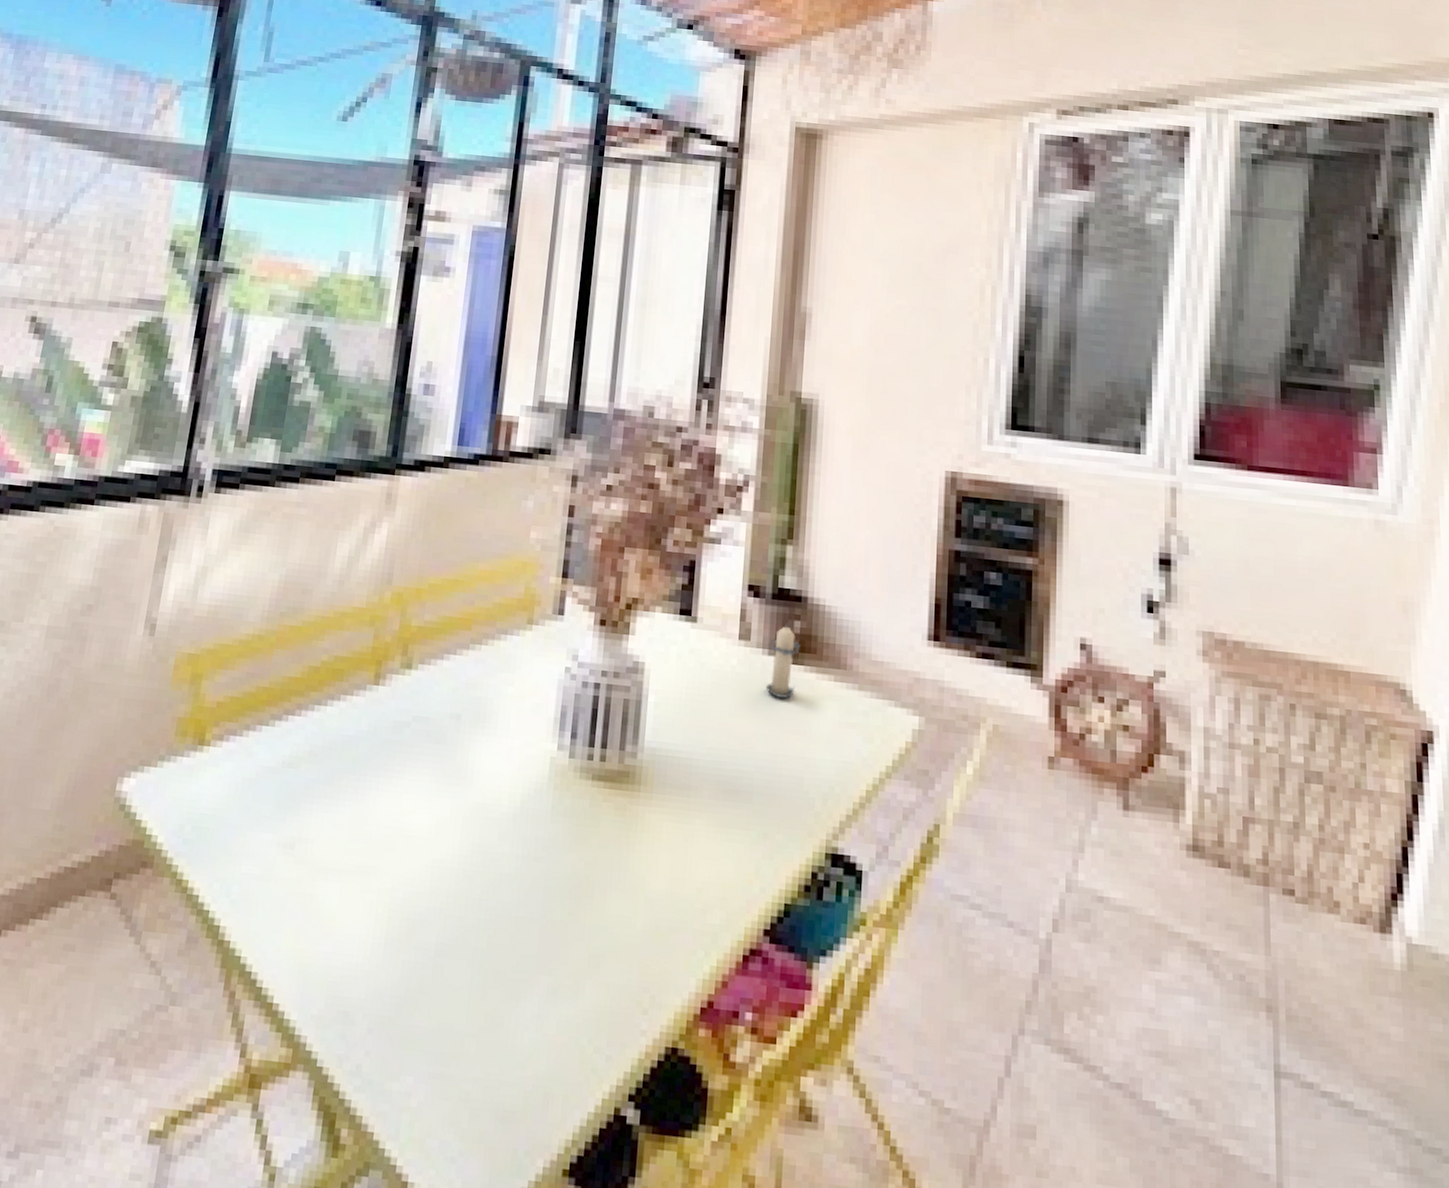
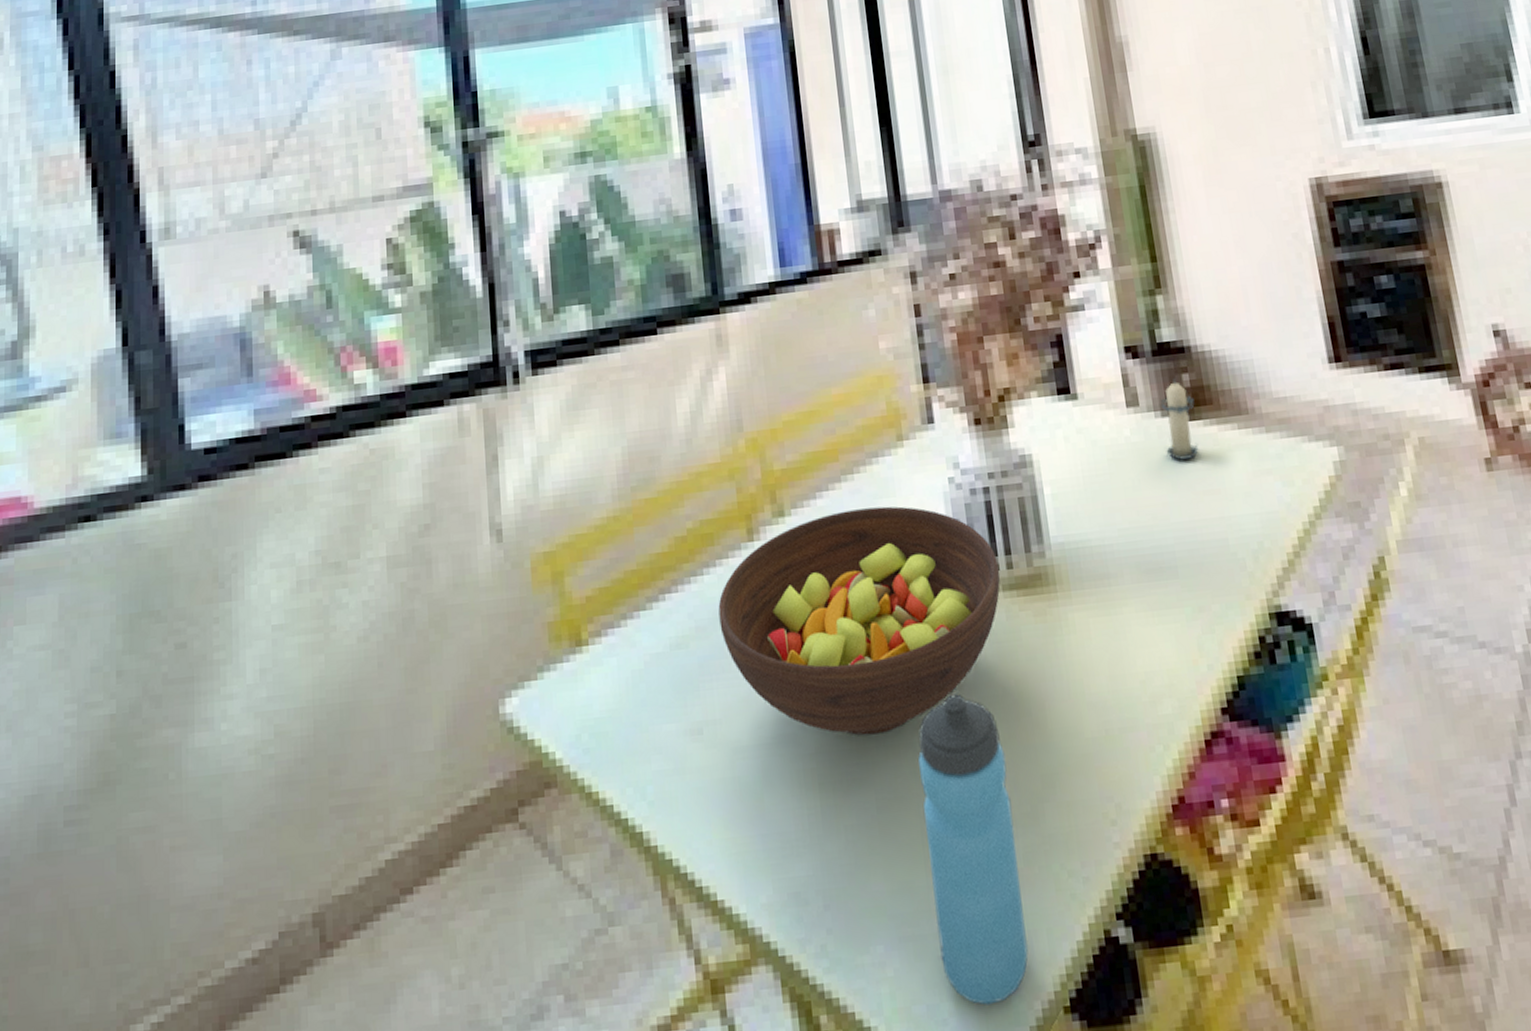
fruit bowl: none [331,676,594,885] -> present [718,506,1000,736]
water bottle: none [462,863,561,1153] -> present [918,694,1029,1006]

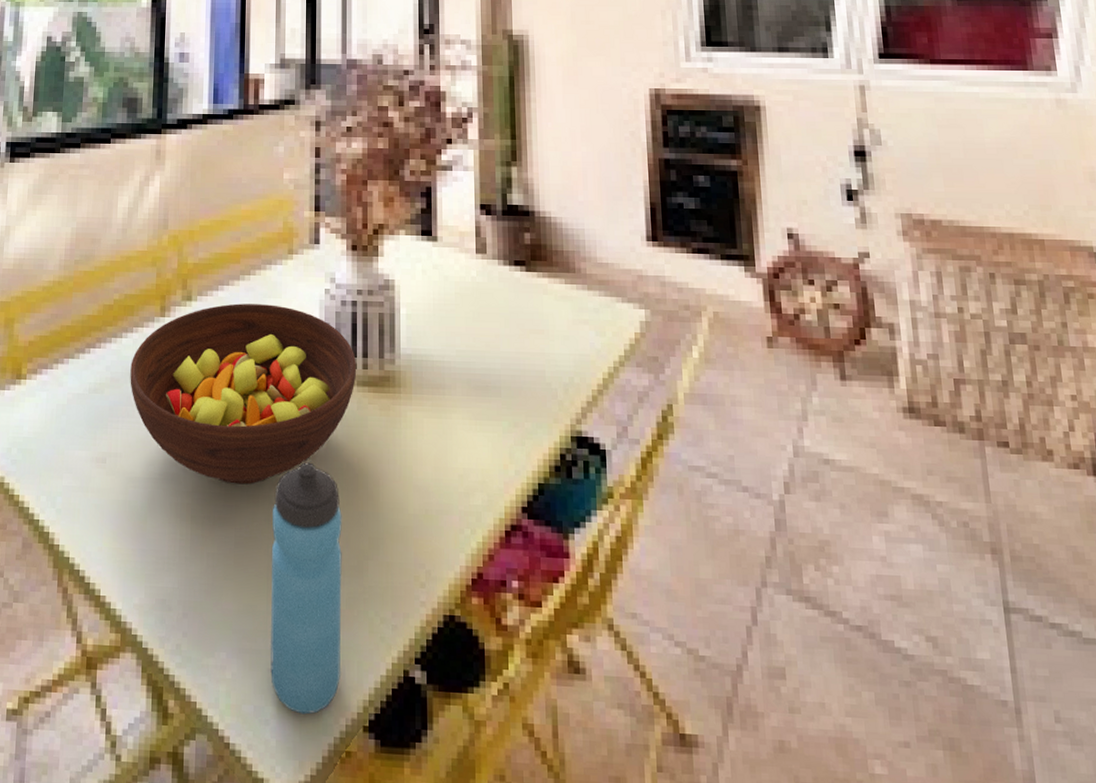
candle: present [1160,377,1199,460] -> none [504,234,532,302]

